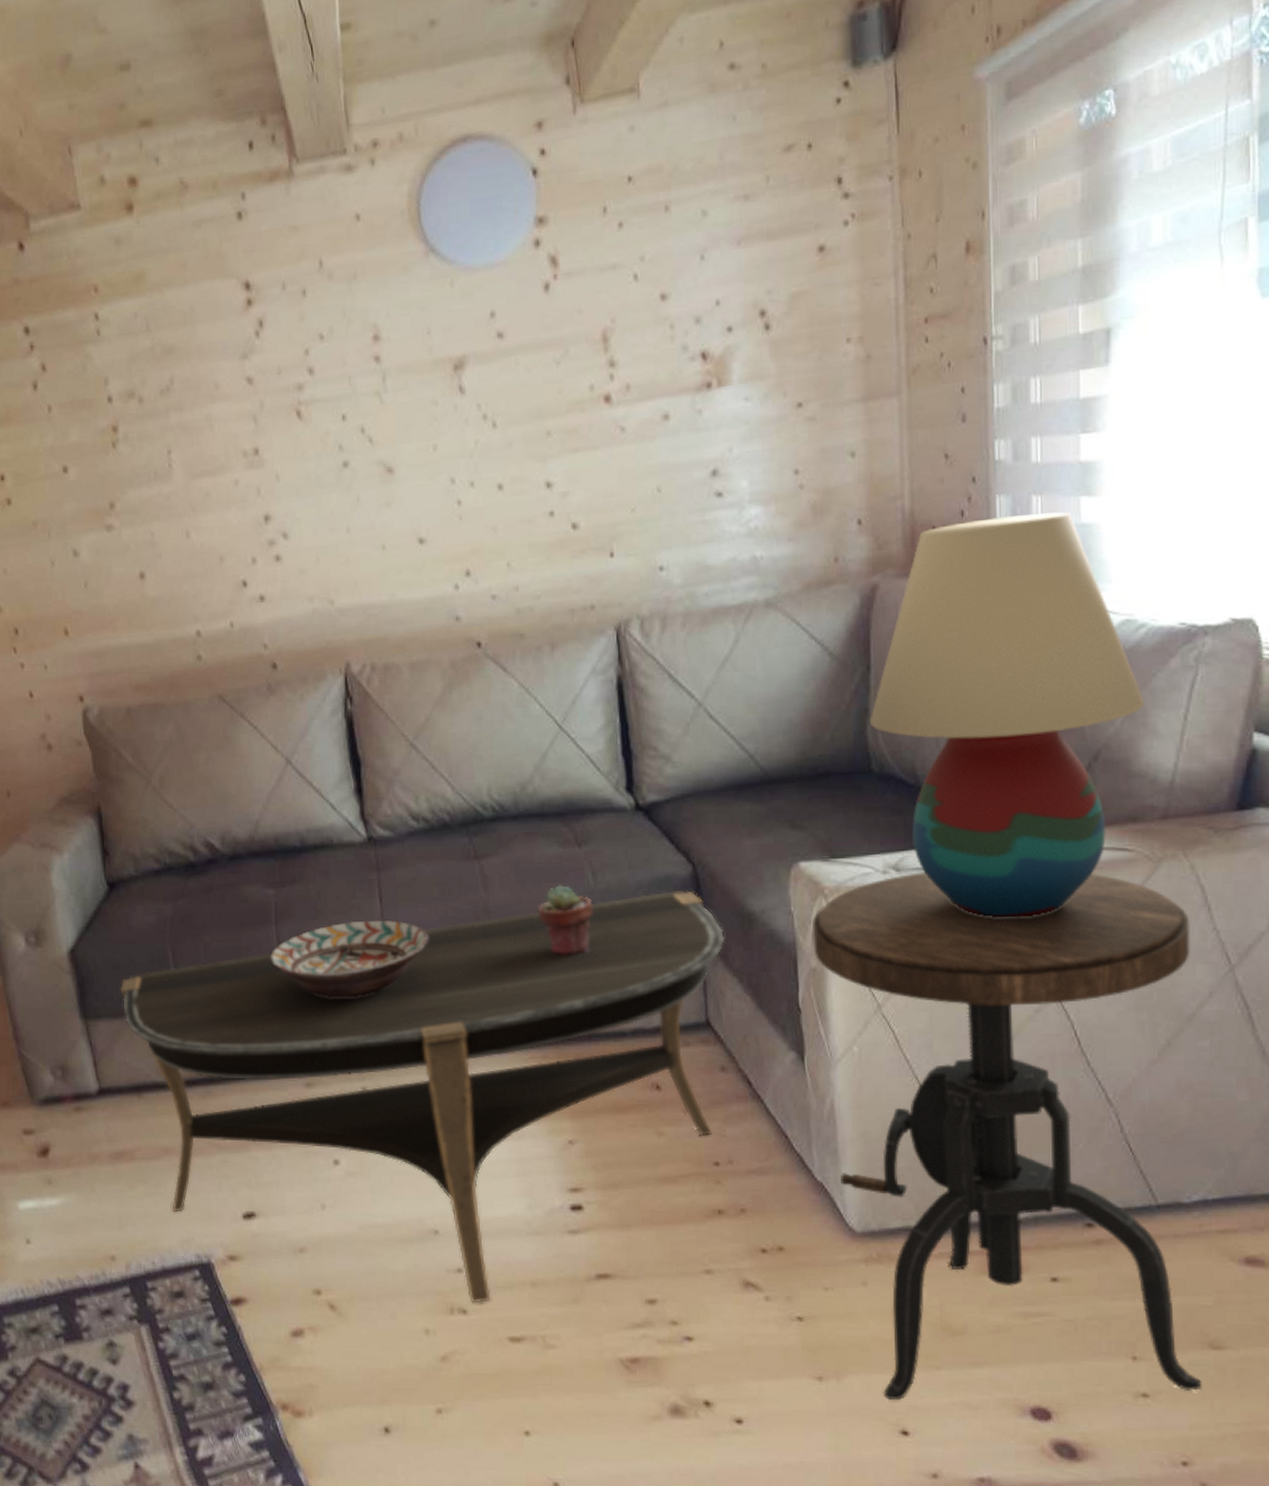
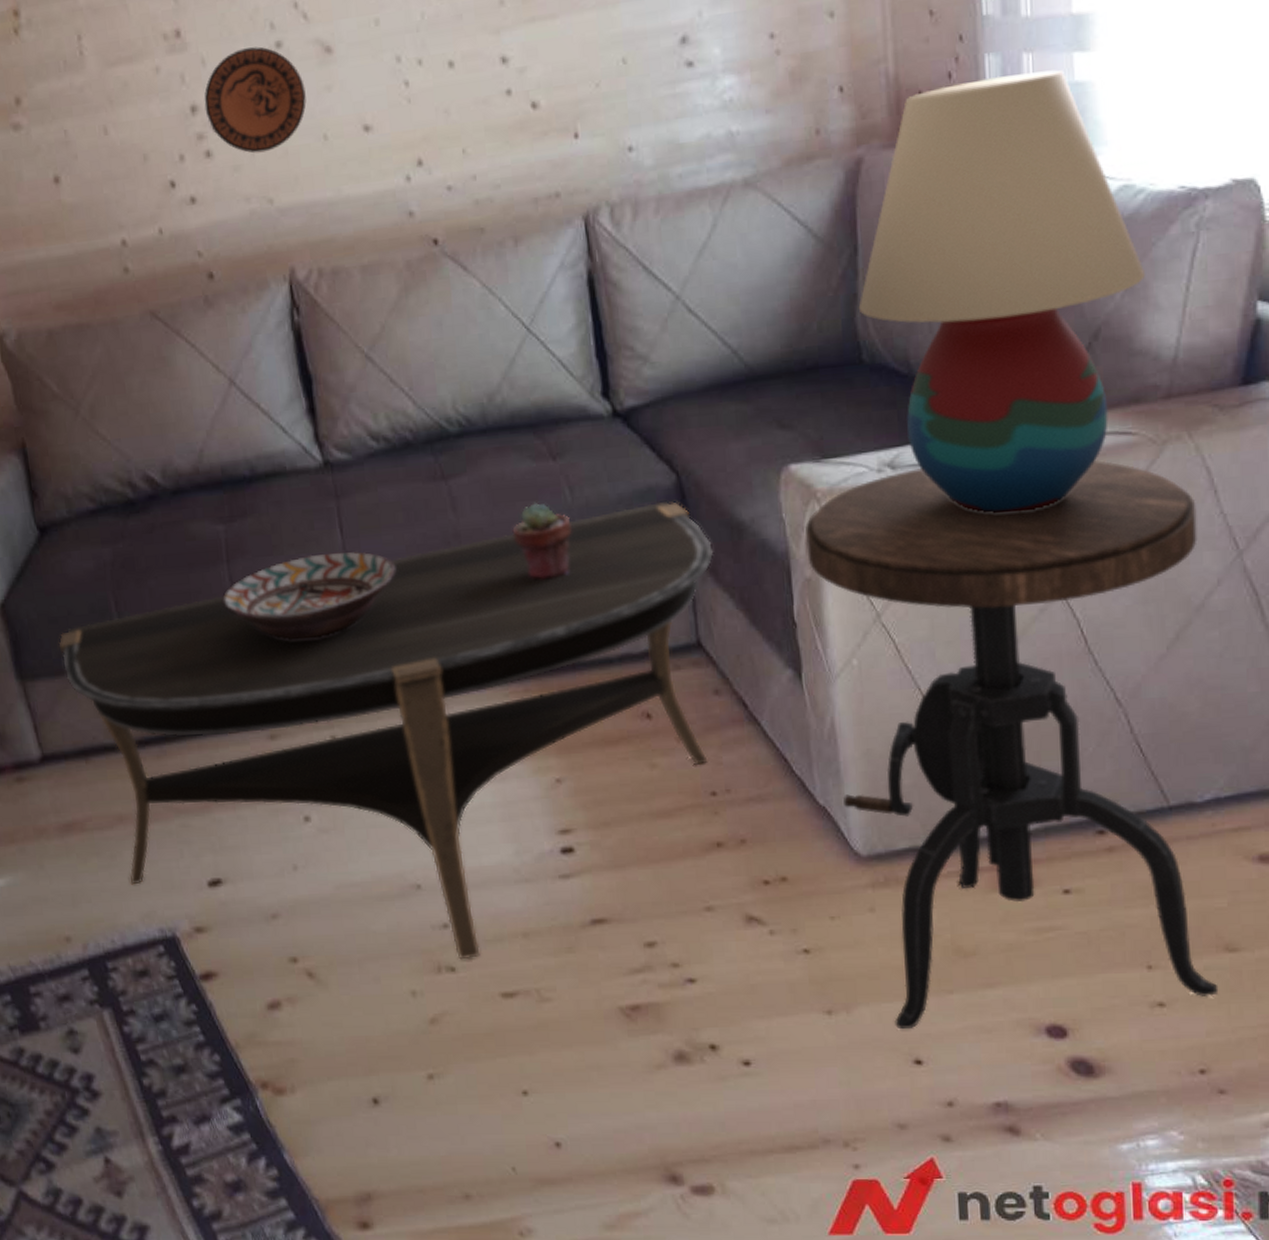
decorative plate: none [276,465,368,559] -> present [204,46,306,154]

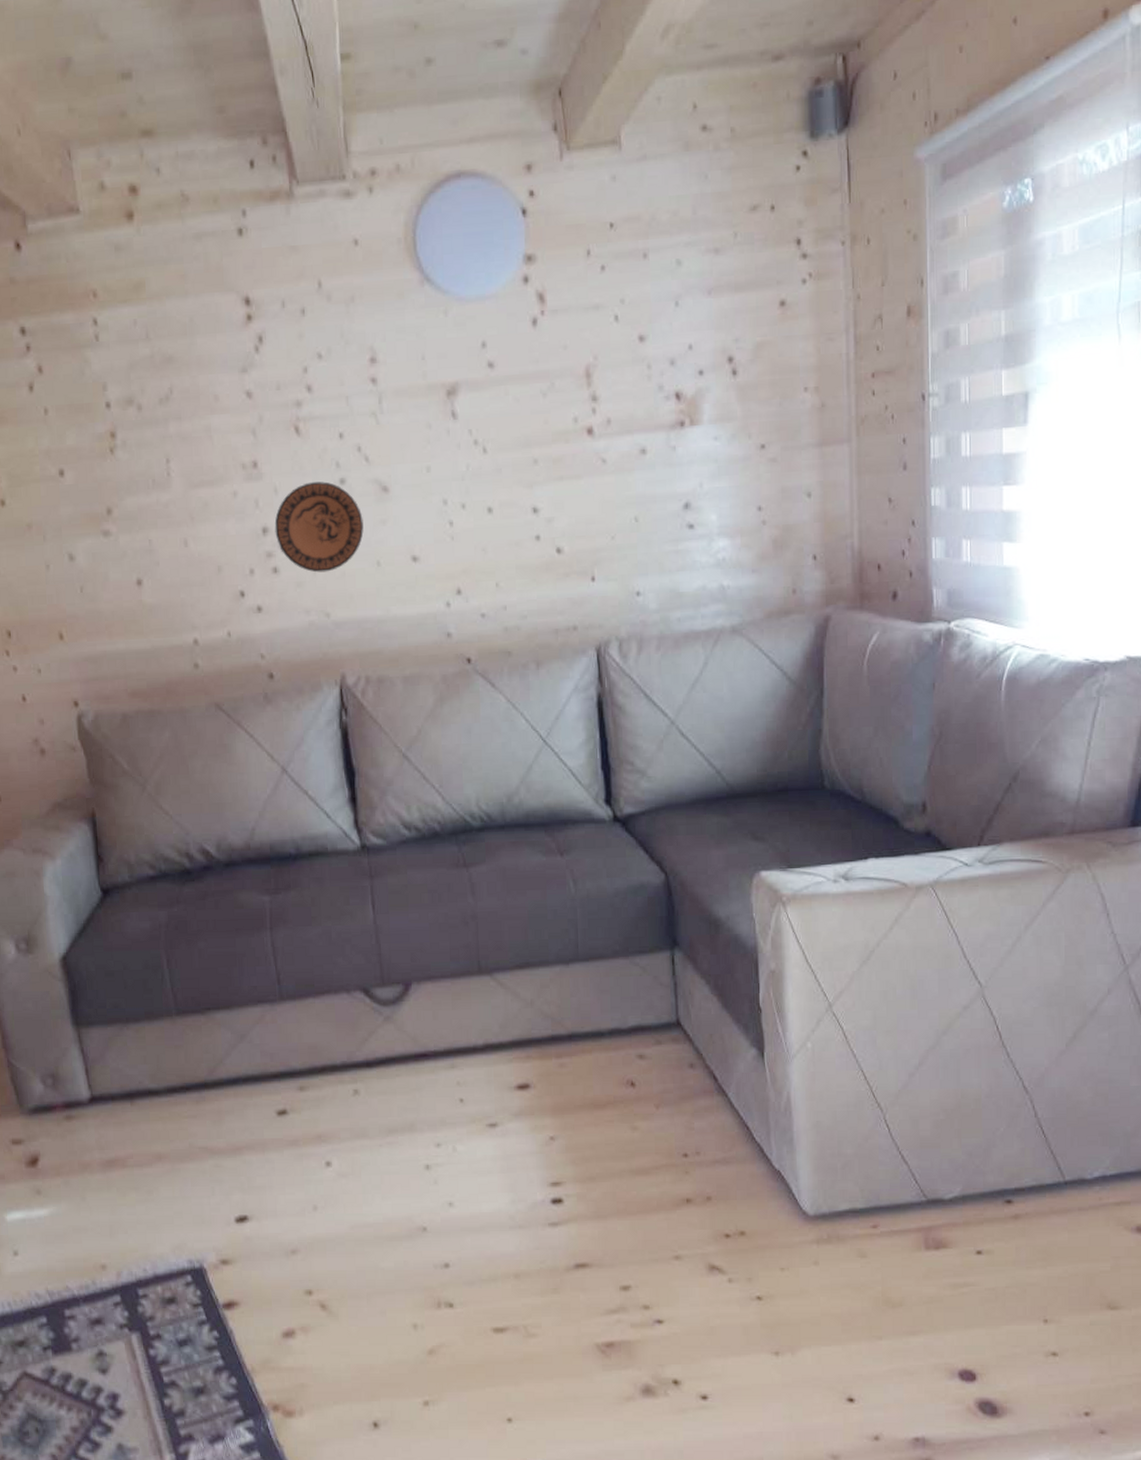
coffee table: present [58,500,715,960] -> none [113,896,695,1297]
decorative bowl: present [222,551,395,640] -> none [264,926,419,1002]
potted succulent: present [511,502,572,580] -> none [521,891,574,960]
side table: present [804,460,1219,1029] -> none [771,881,1102,1369]
table lamp: present [858,69,1145,514] -> none [822,555,1055,923]

